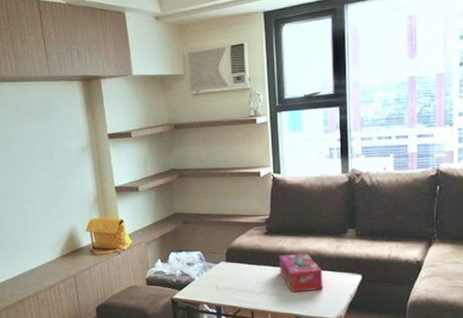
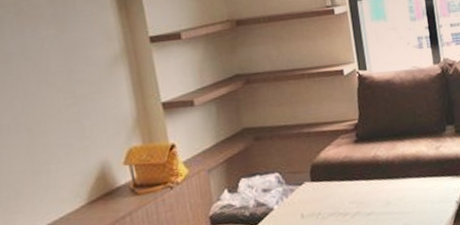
tissue box: present [279,253,323,292] -> none [373,159,426,208]

